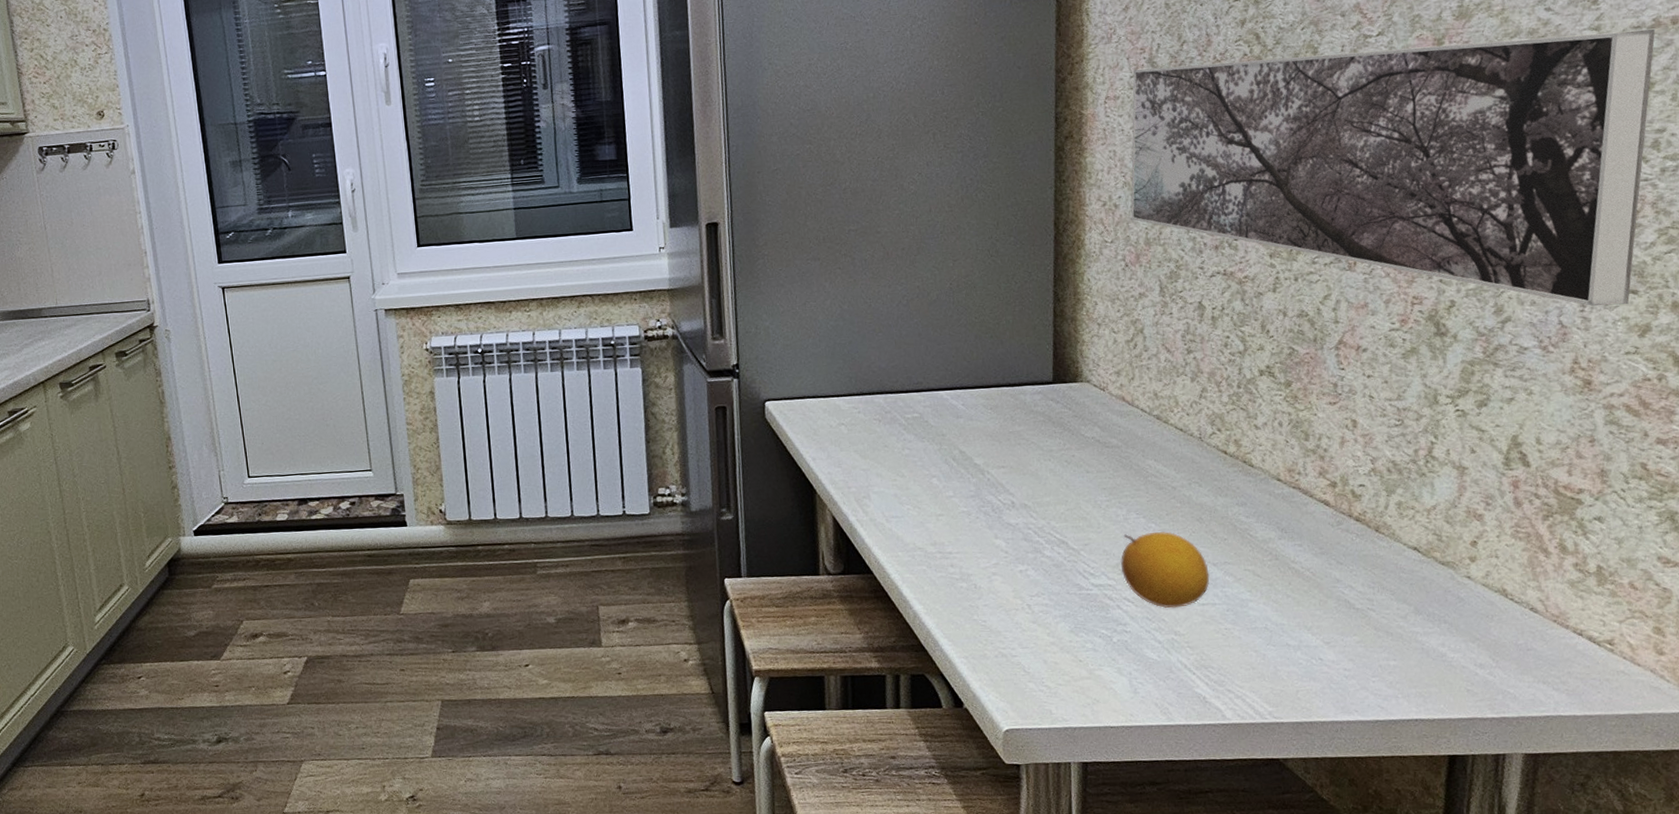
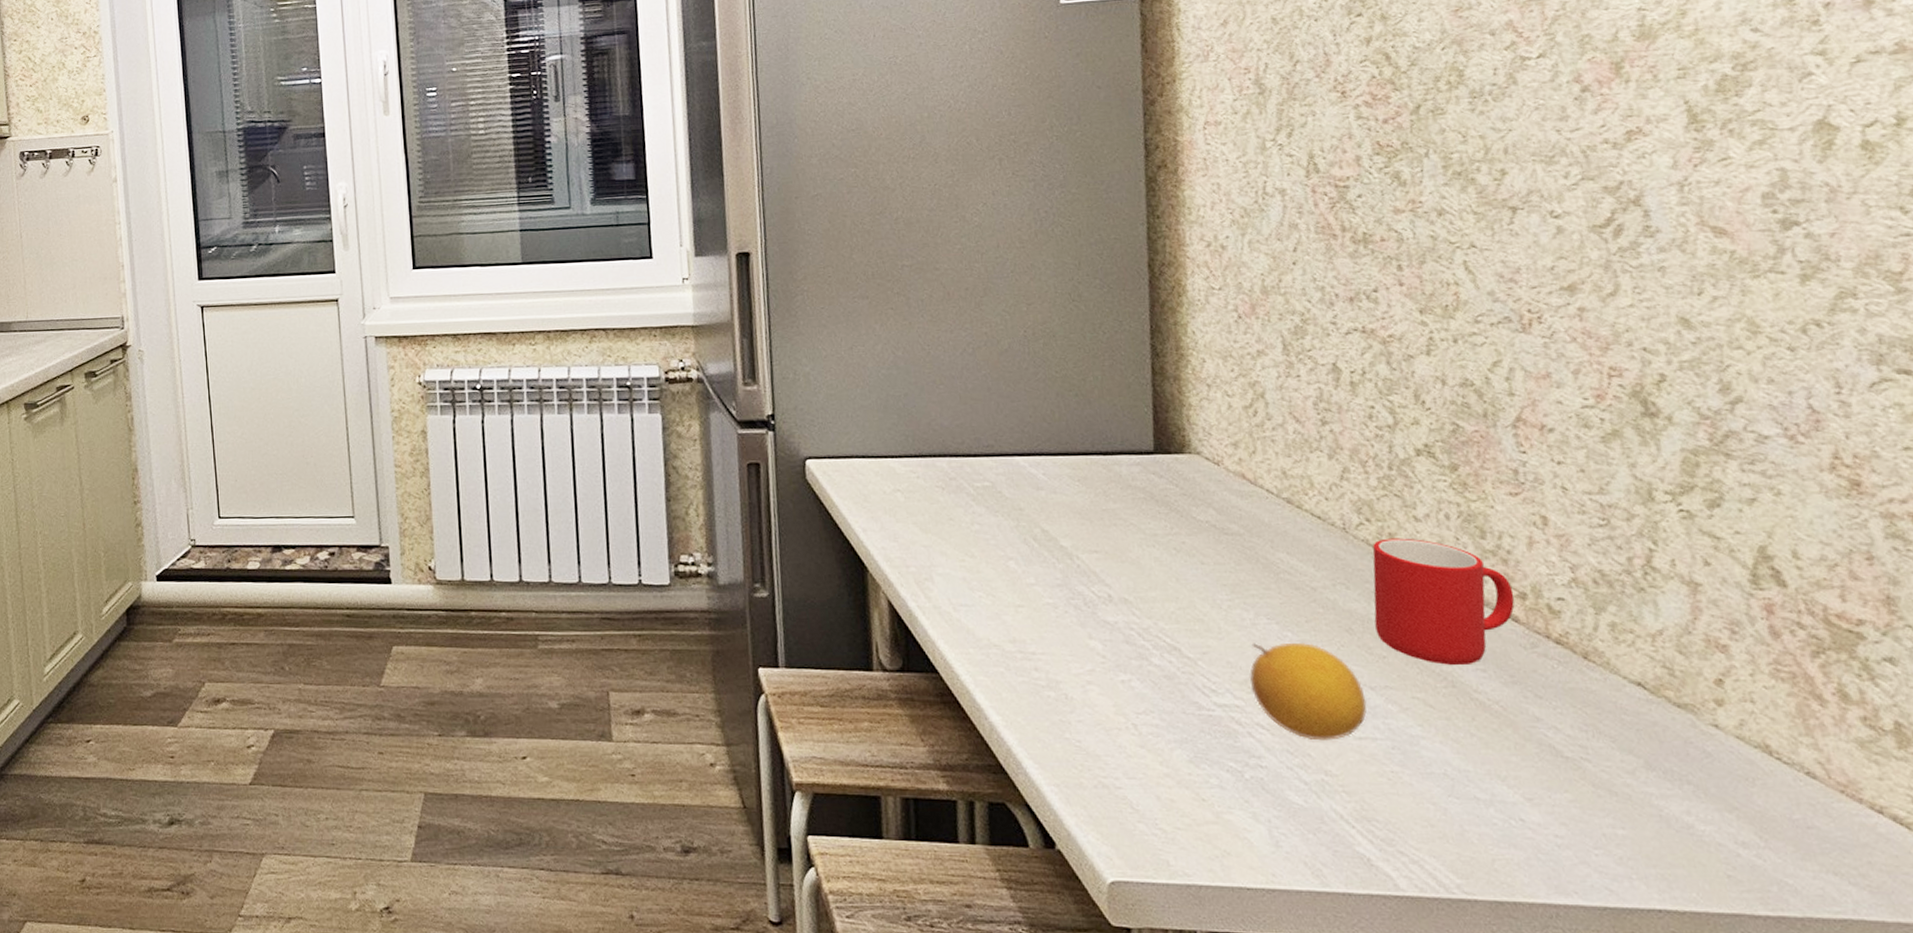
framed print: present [1130,28,1656,307] -> none [1237,54,1902,388]
cup: none [1219,443,1327,543] -> present [1372,538,1515,665]

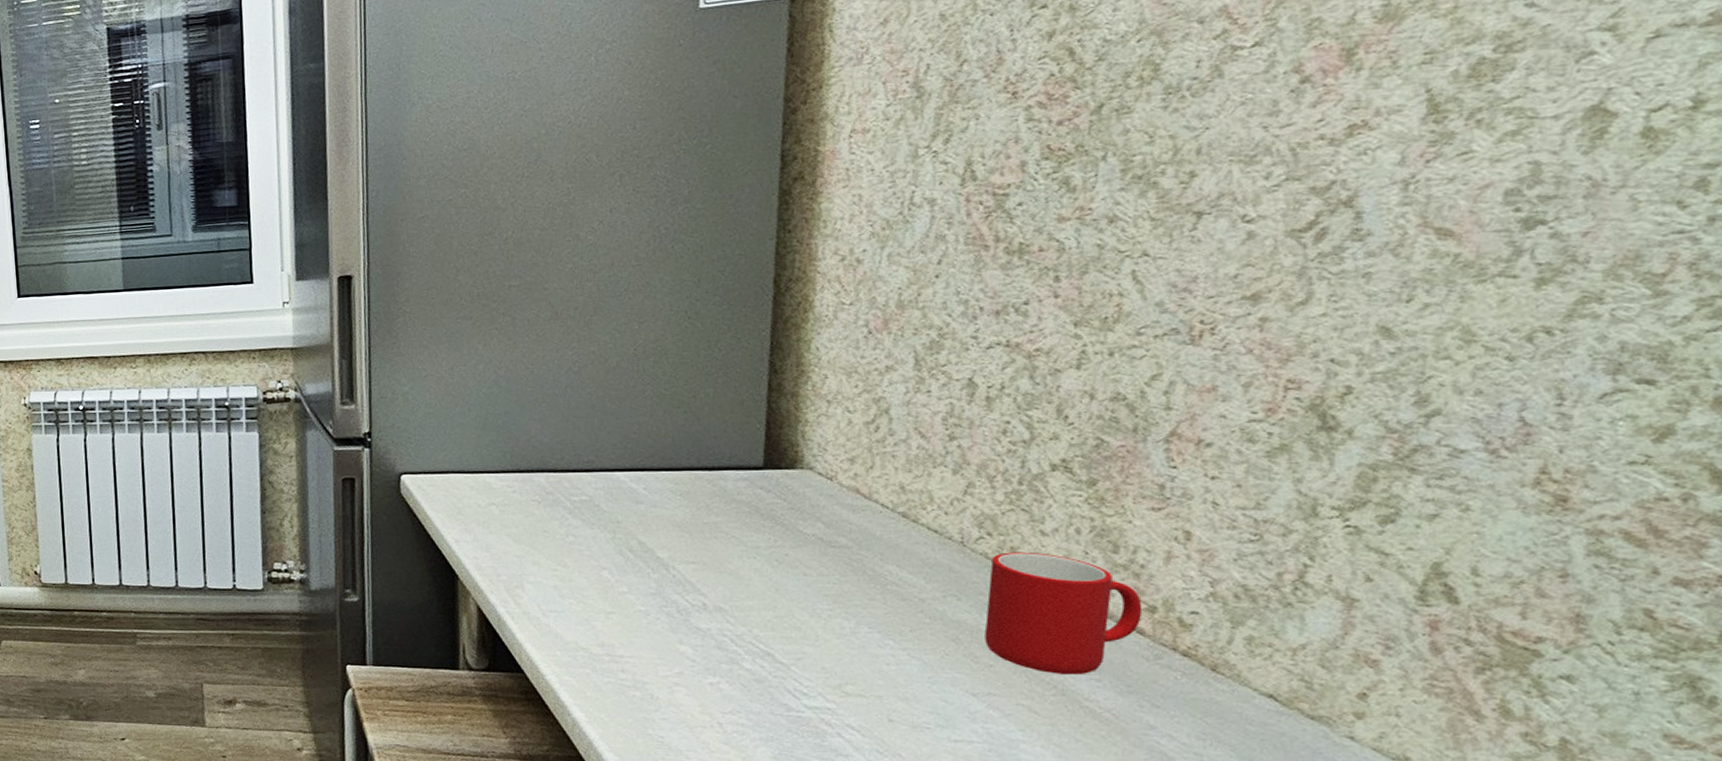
fruit: present [1249,643,1367,741] -> none [843,650,967,742]

